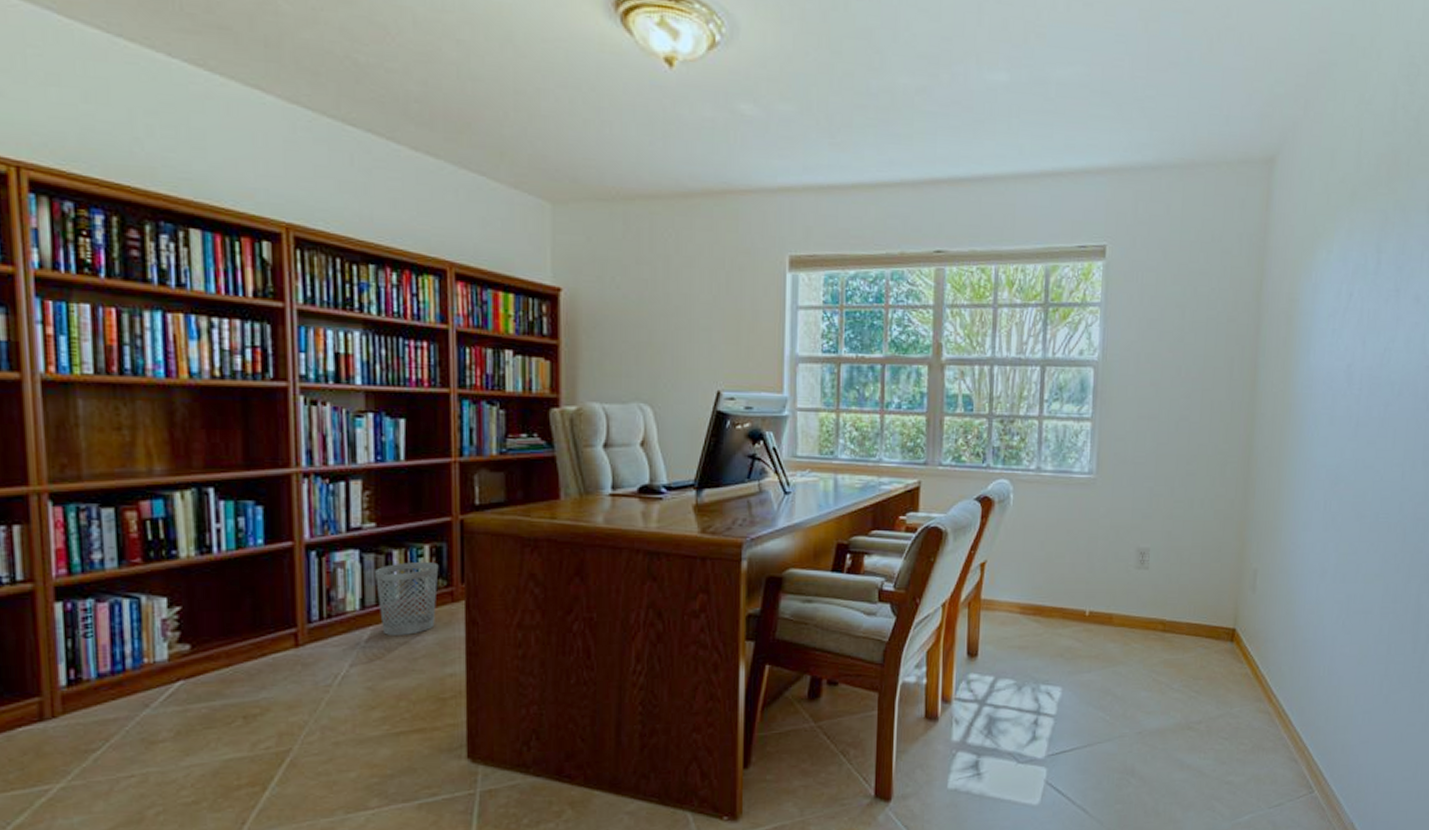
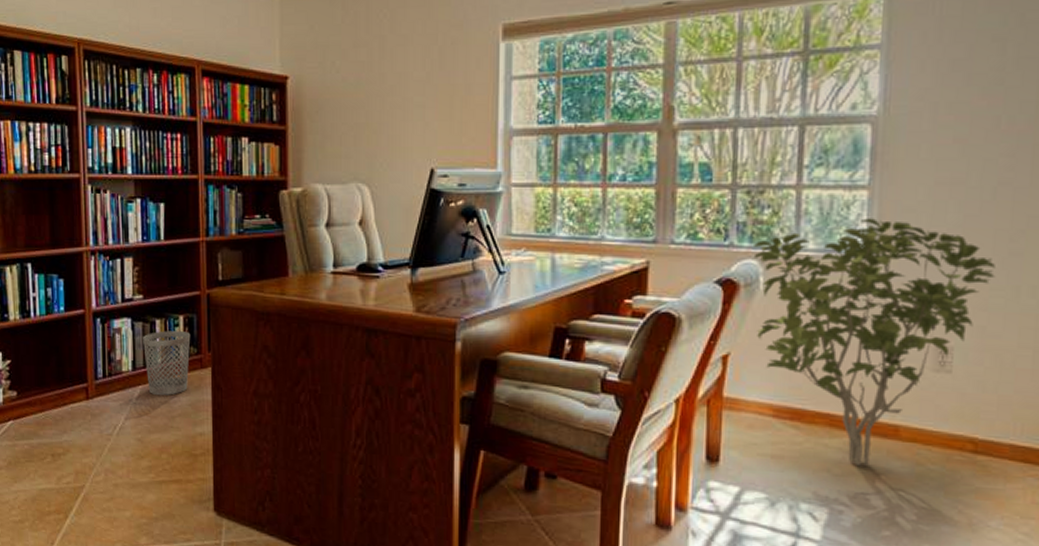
shrub: none [1004,445,1177,650] -> present [752,218,995,467]

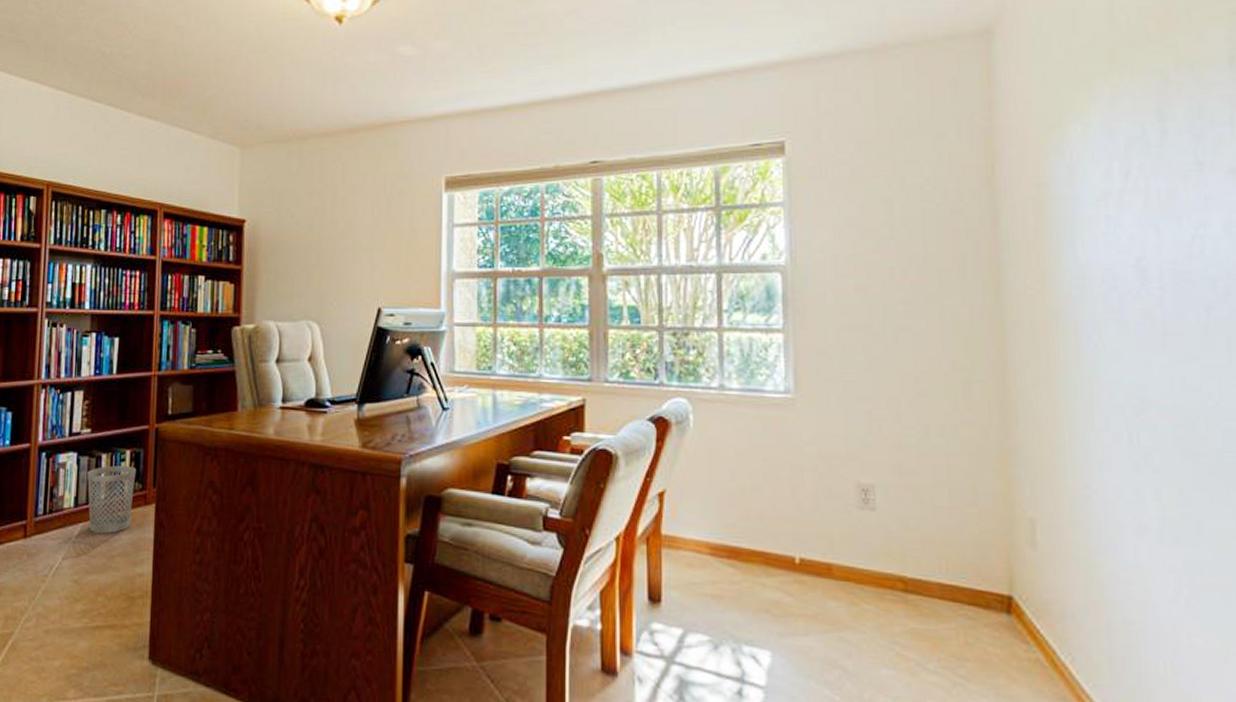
shrub: present [752,218,995,467] -> none [680,360,905,607]

